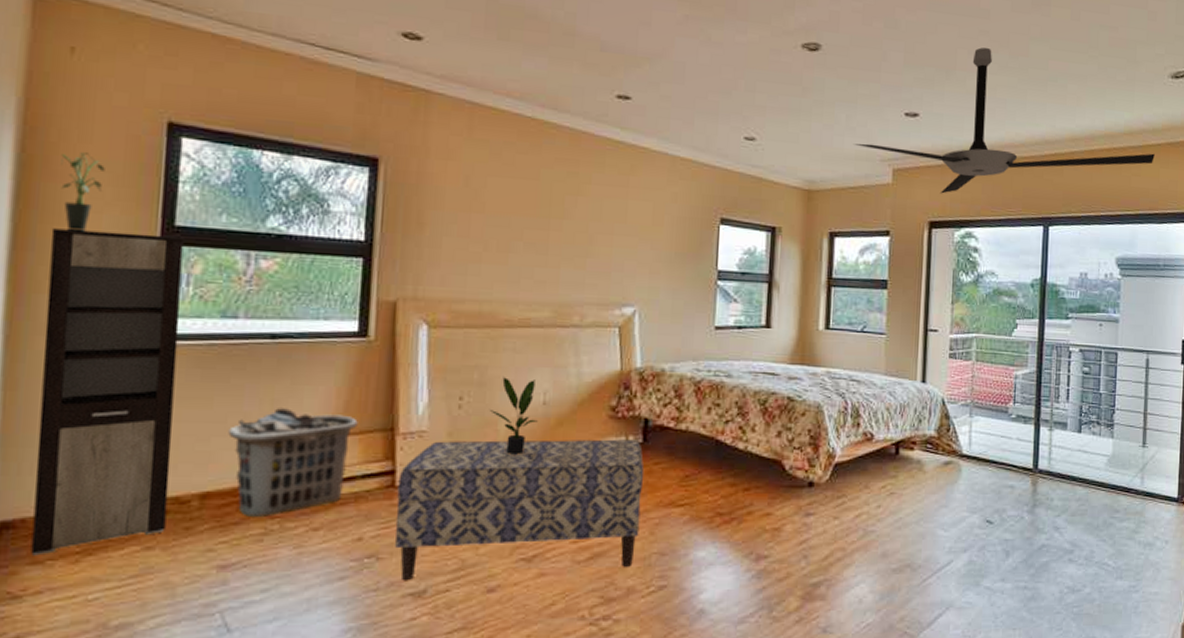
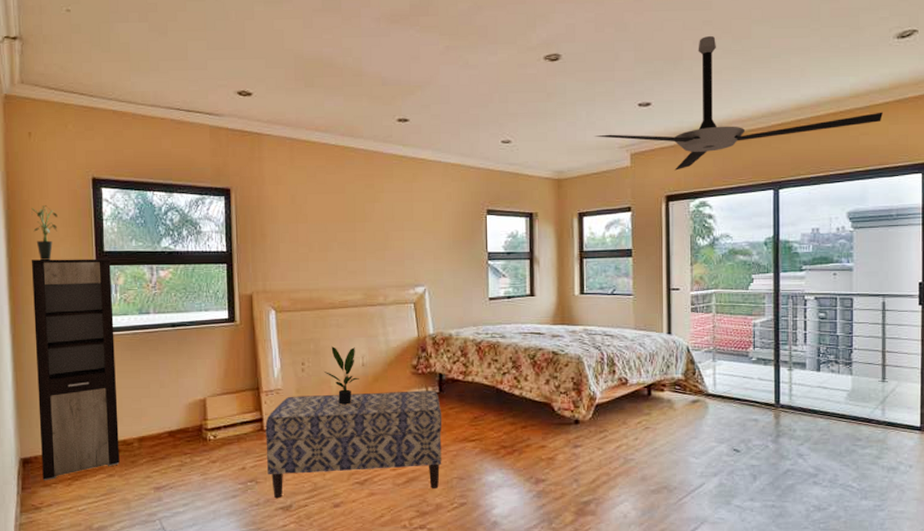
clothes hamper: present [228,408,358,517] -> none [152,376,234,453]

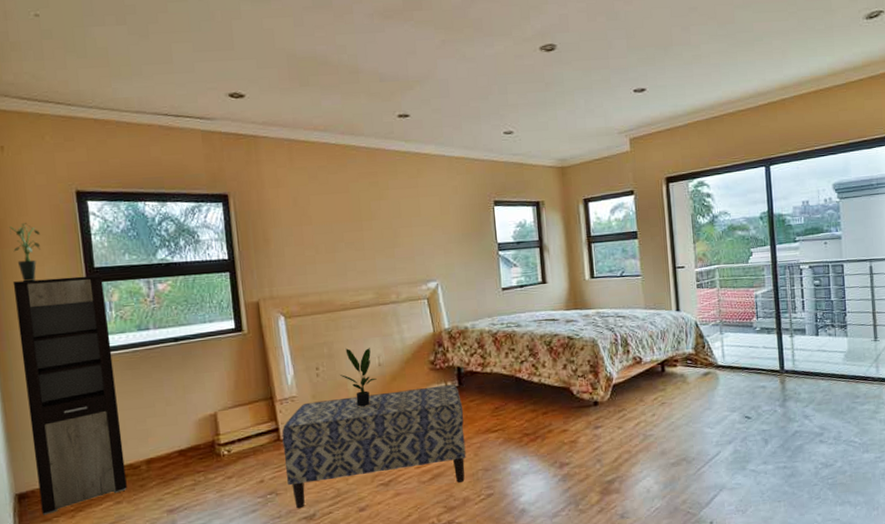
ceiling fan: present [595,35,883,171] -> none [594,21,858,153]

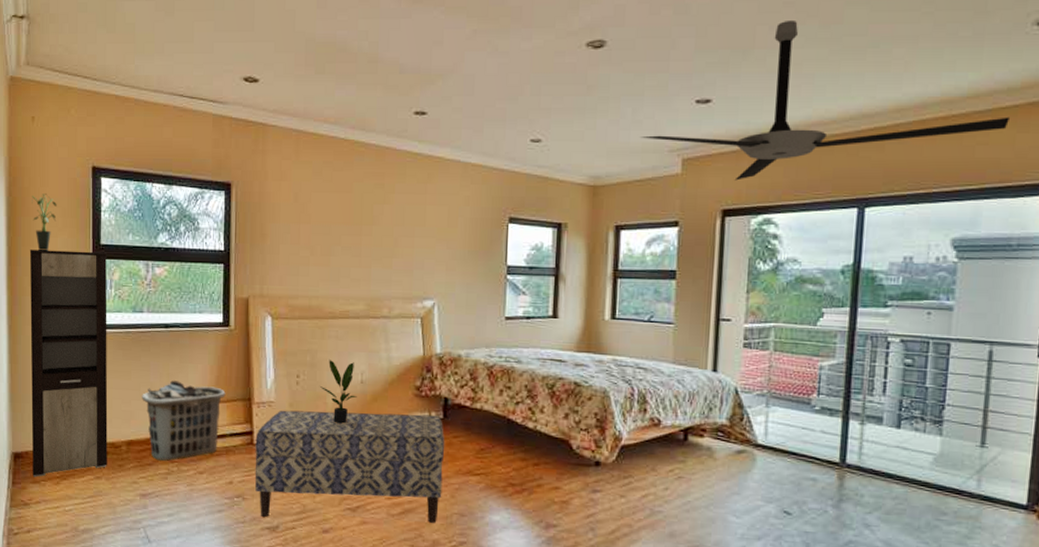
clothes hamper: none [157,391,247,473] -> present [142,380,226,461]
ceiling fan: none [594,21,858,153] -> present [641,19,1009,181]

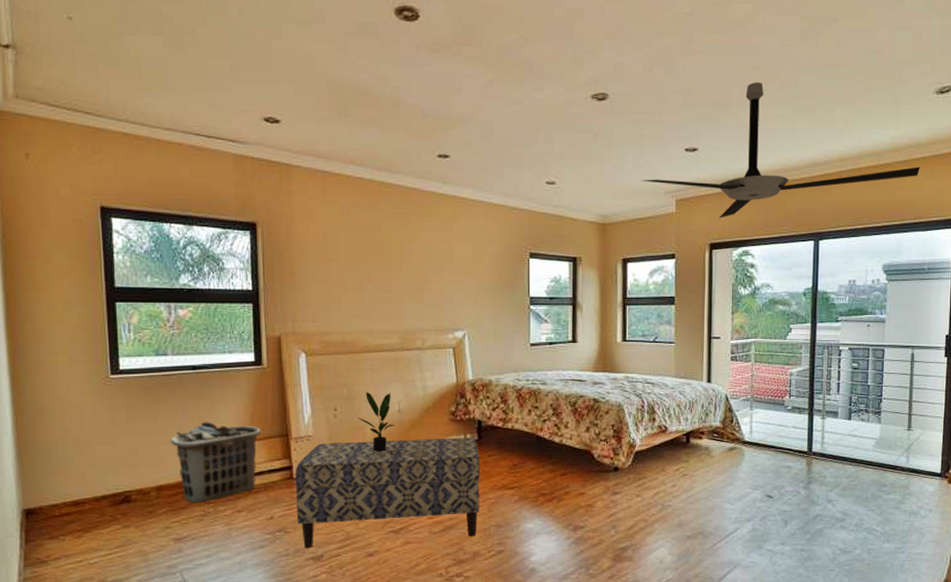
cabinet: present [29,249,108,477] -> none [31,294,136,533]
potted plant: present [32,194,57,251] -> none [30,235,61,296]

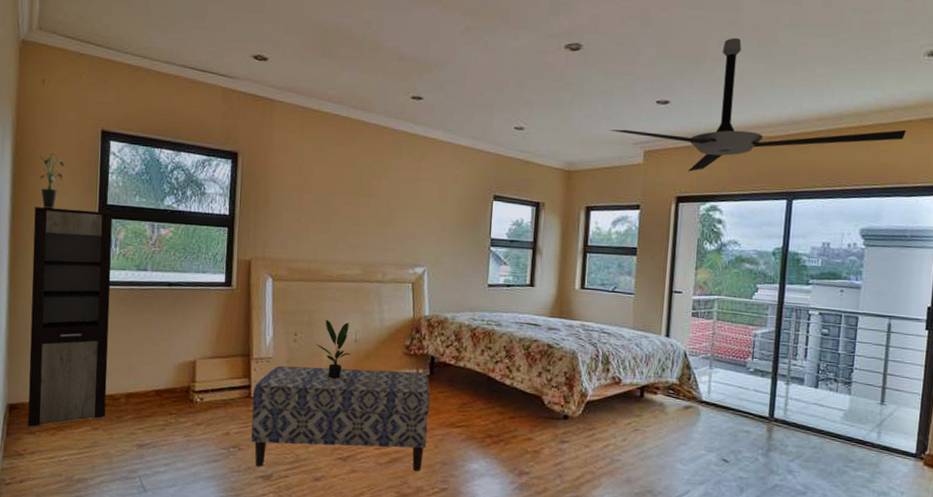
potted plant: none [30,235,61,296] -> present [38,153,64,209]
cabinet: none [31,294,136,533] -> present [27,207,113,428]
clothes hamper: present [170,422,262,503] -> none [142,336,226,413]

